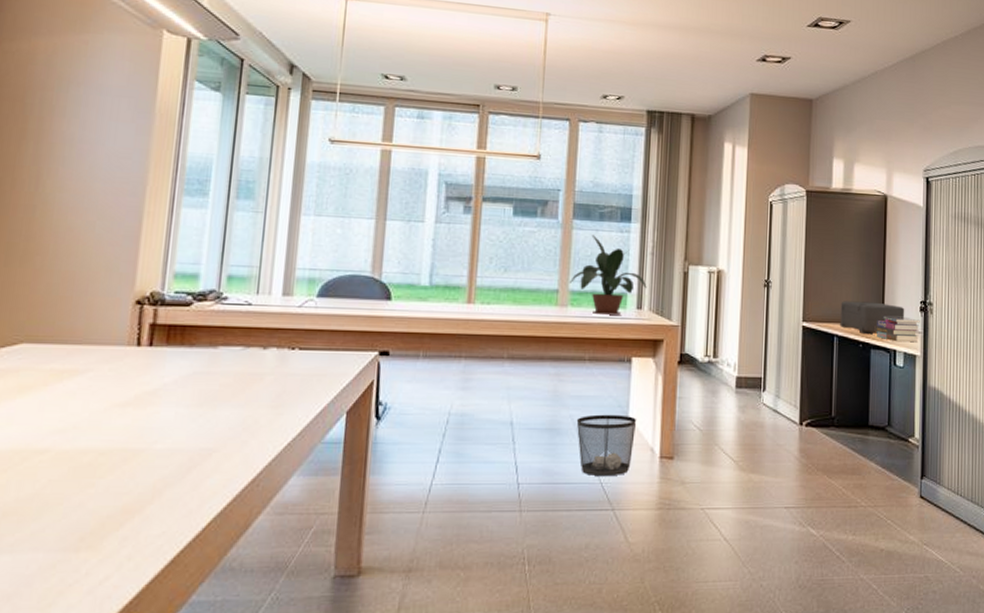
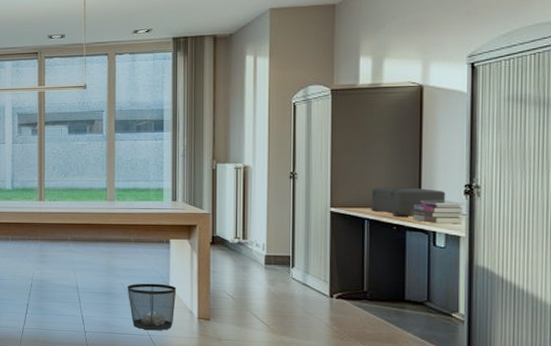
potted plant: present [569,235,647,316] -> none [115,144,180,207]

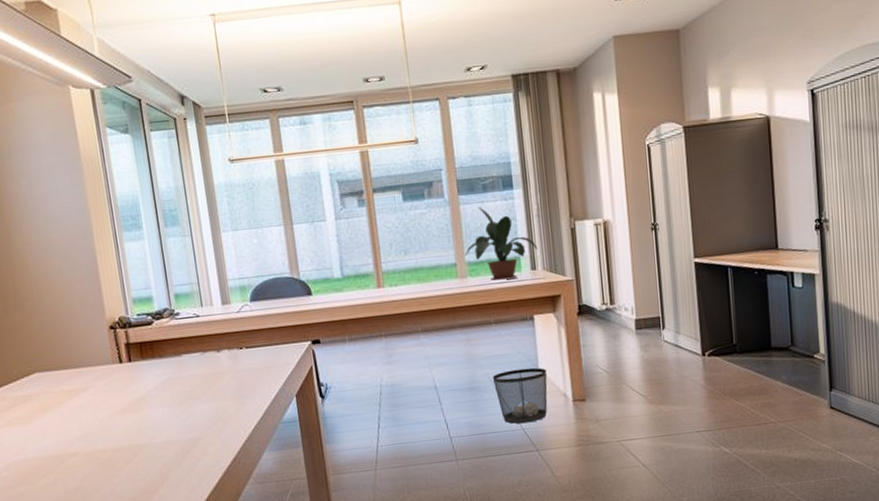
potted plant: none [115,144,180,207] -> present [464,207,538,282]
storage case: present [371,187,446,217] -> none [731,227,800,261]
books: present [411,200,465,225] -> none [770,237,817,264]

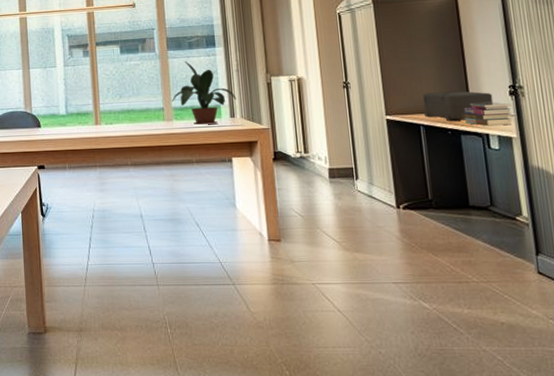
waste bin: present [492,367,548,424] -> none [192,205,244,257]
storage case: none [731,227,800,261] -> present [422,91,494,121]
books: none [770,237,817,264] -> present [463,101,512,127]

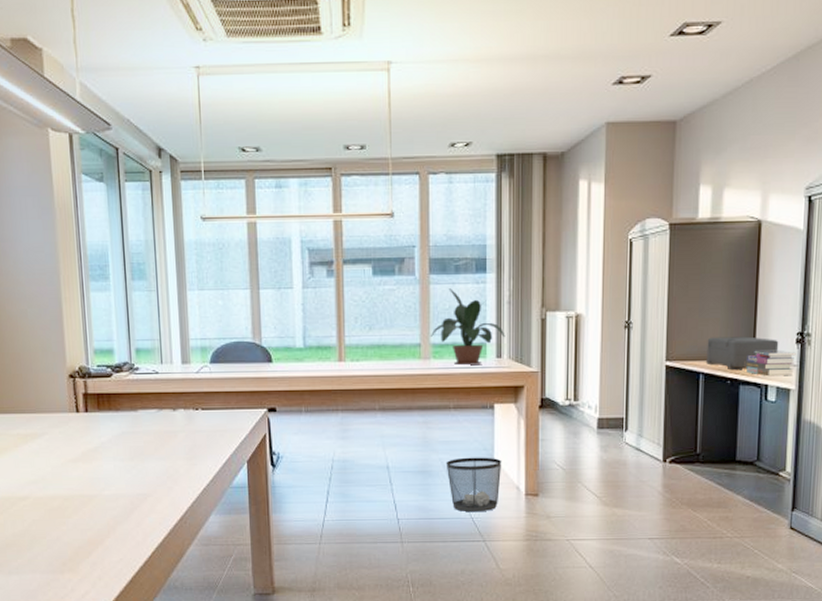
waste bin: none [192,205,244,257] -> present [446,457,502,513]

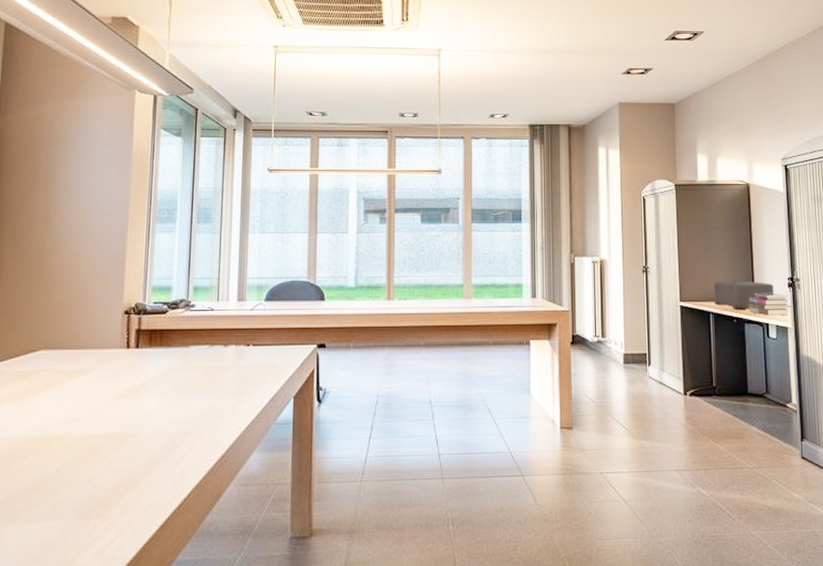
potted plant: present [430,288,505,366] -> none [471,235,539,305]
waste bin: present [446,457,502,513] -> none [485,391,538,447]

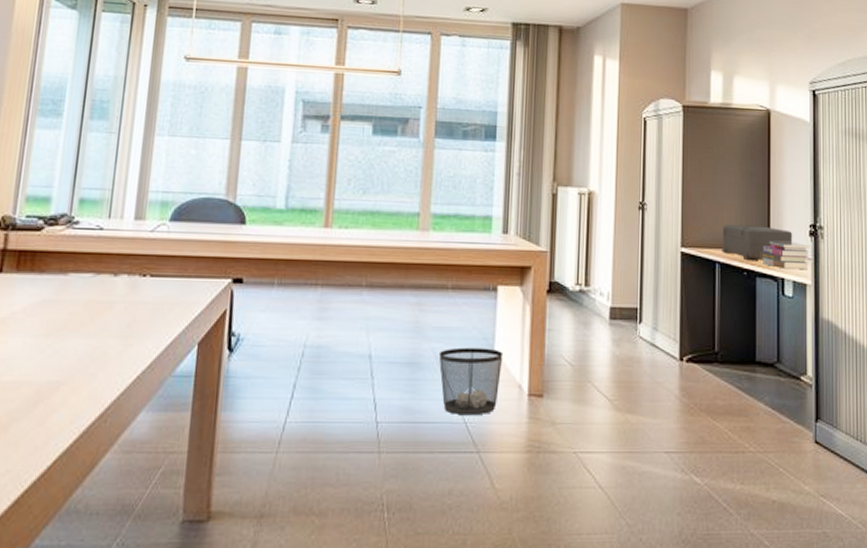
waste bin: none [485,391,538,447] -> present [438,347,504,416]

